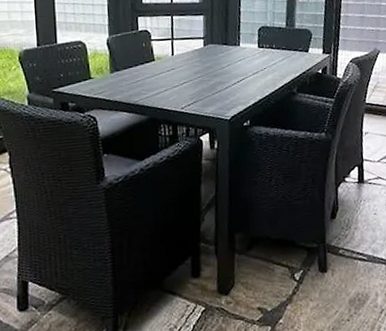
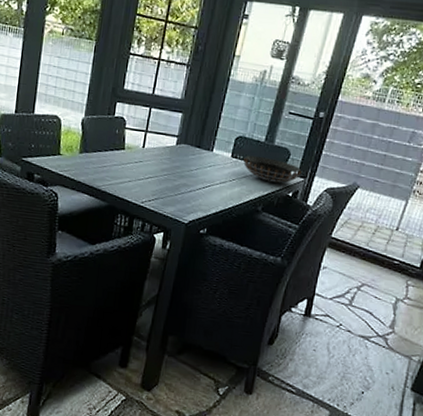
decorative bowl: none [270,41,326,64] -> present [243,155,302,183]

